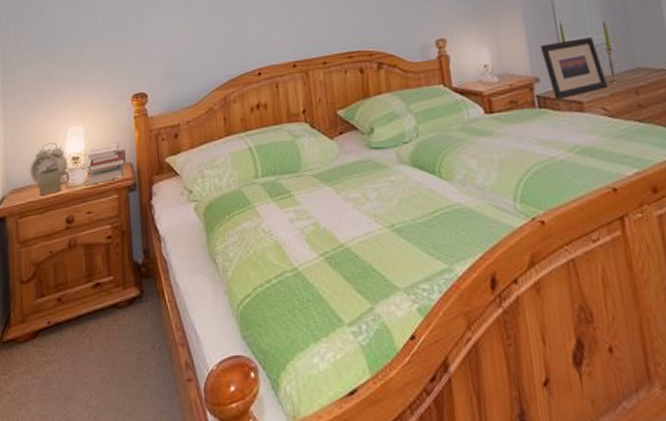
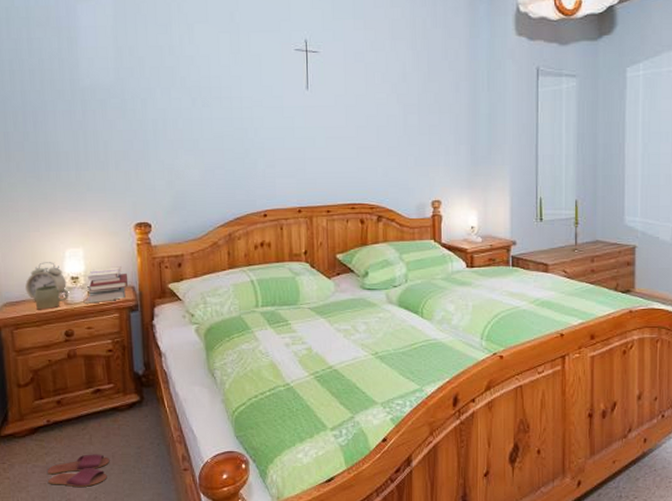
slippers: none [48,362,110,403] -> present [48,454,110,487]
picture frame: present [540,37,607,100] -> none [520,212,570,261]

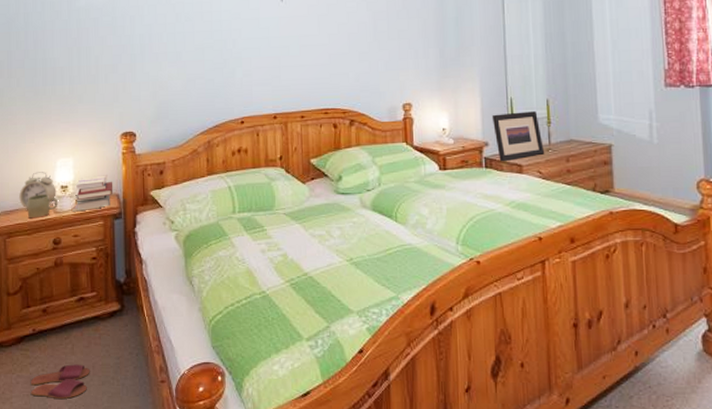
picture frame: none [520,212,570,261] -> present [491,111,544,162]

